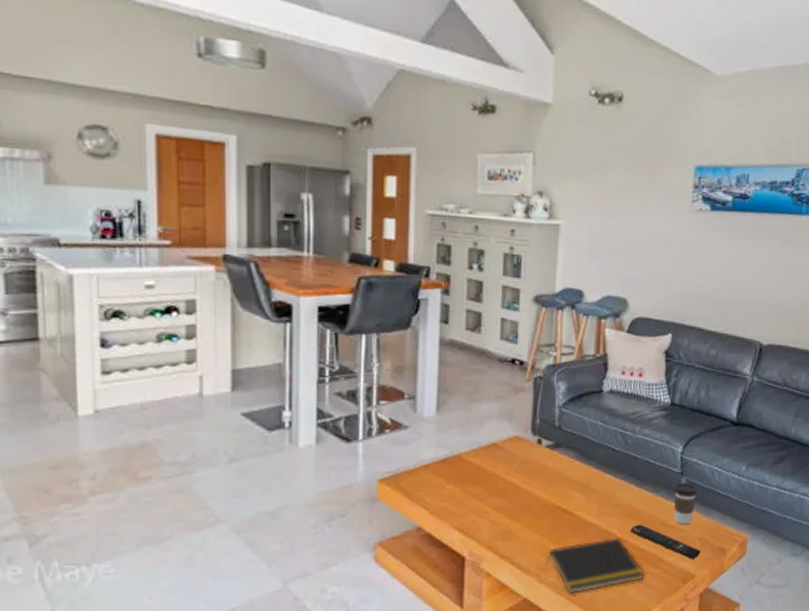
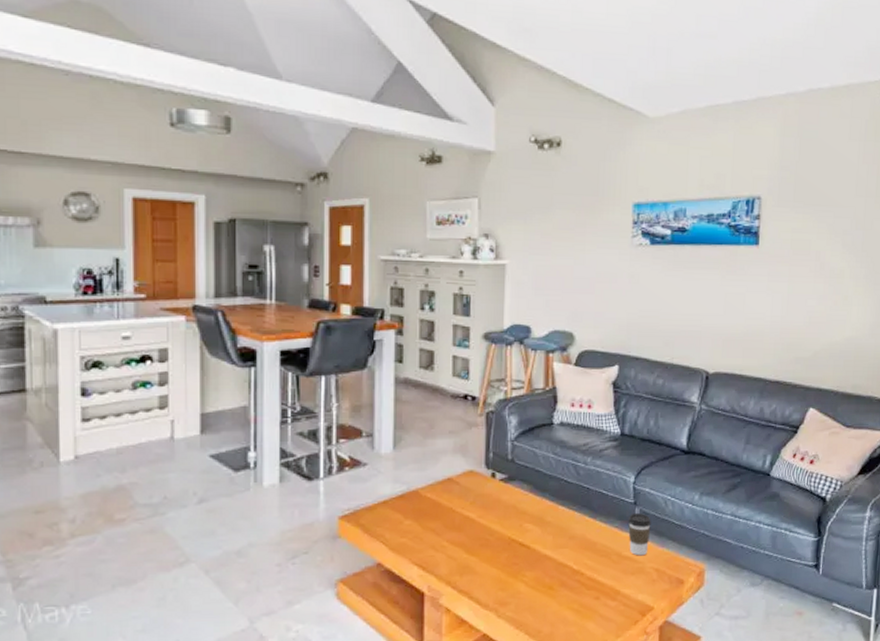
notepad: present [546,537,645,594] -> none [504,570,602,629]
remote control: present [629,524,701,559] -> none [585,556,659,591]

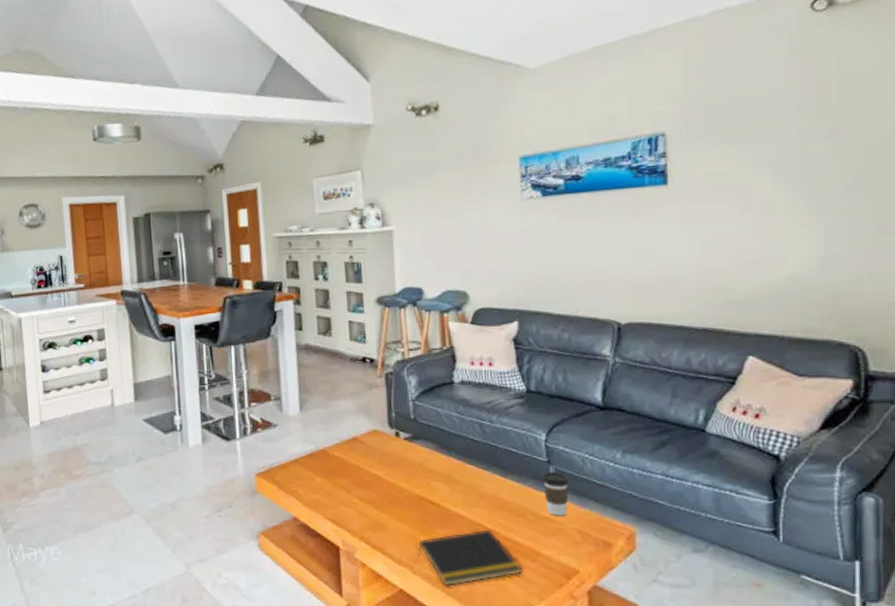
notepad: none [504,570,602,629] -> present [417,529,522,587]

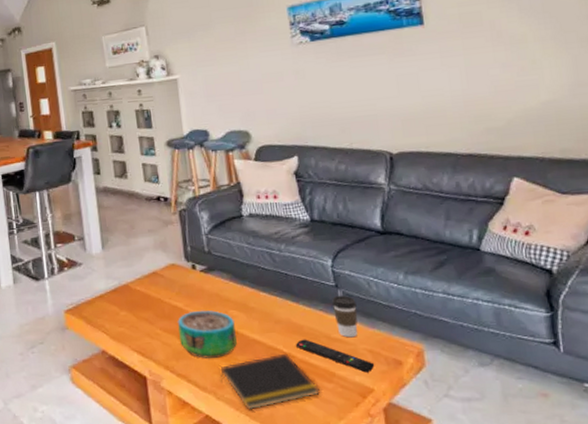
decorative bowl: none [376,480,438,531] -> present [178,310,237,358]
remote control: none [500,515,583,553] -> present [295,339,375,373]

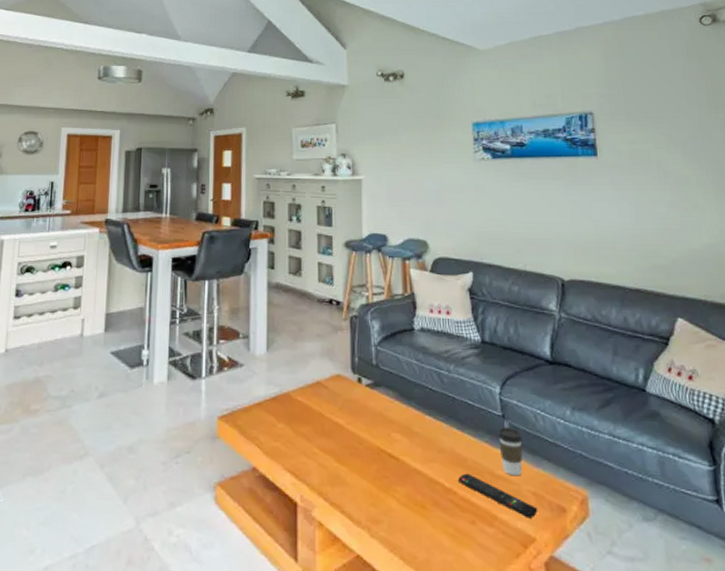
decorative bowl: present [178,310,237,358] -> none [337,430,397,487]
notepad: present [220,353,320,410] -> none [376,488,480,553]

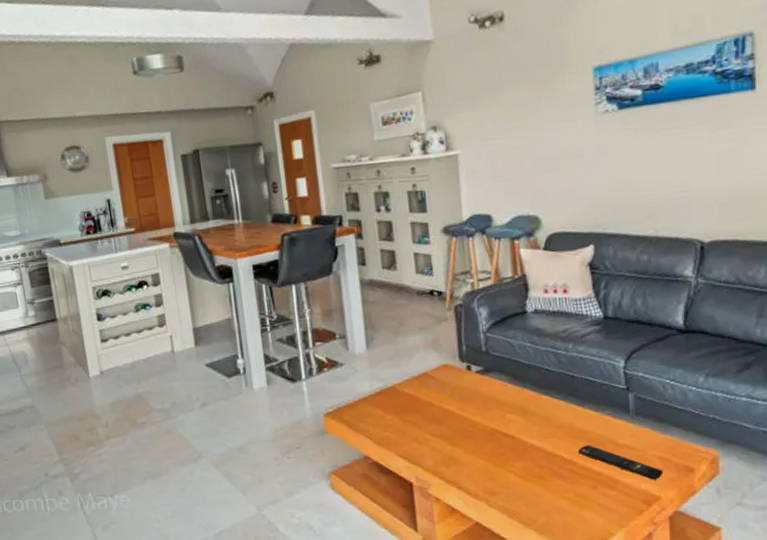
coffee cup: present [497,426,523,476] -> none [620,398,649,444]

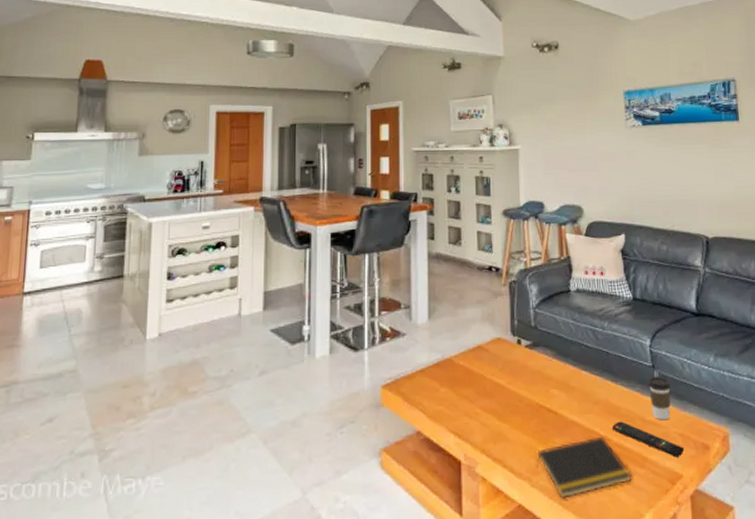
notepad: none [493,459,601,518] -> present [536,436,632,499]
coffee cup: none [620,398,649,444] -> present [647,376,671,421]

